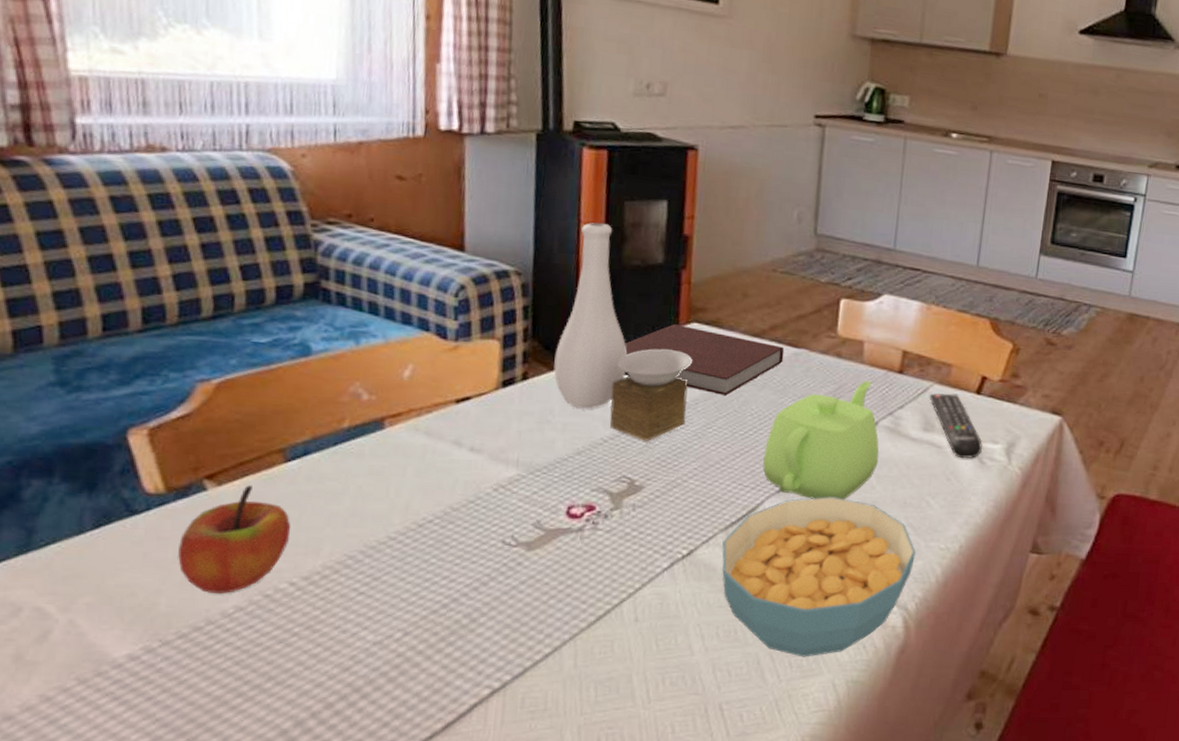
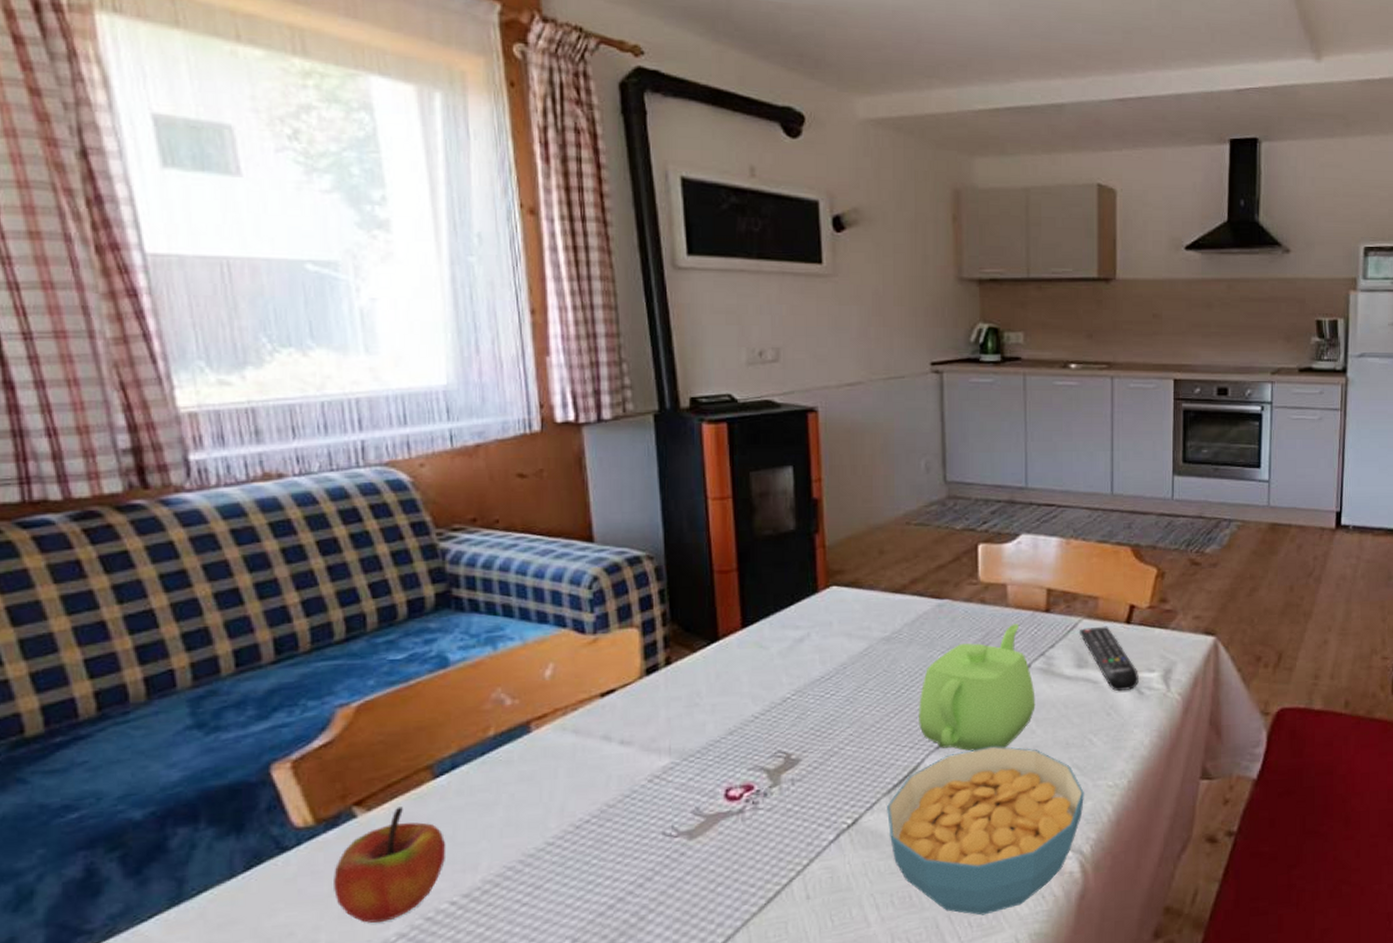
vase: present [553,222,692,442] -> none [696,497,836,713]
notebook: present [624,324,785,396] -> none [765,590,928,656]

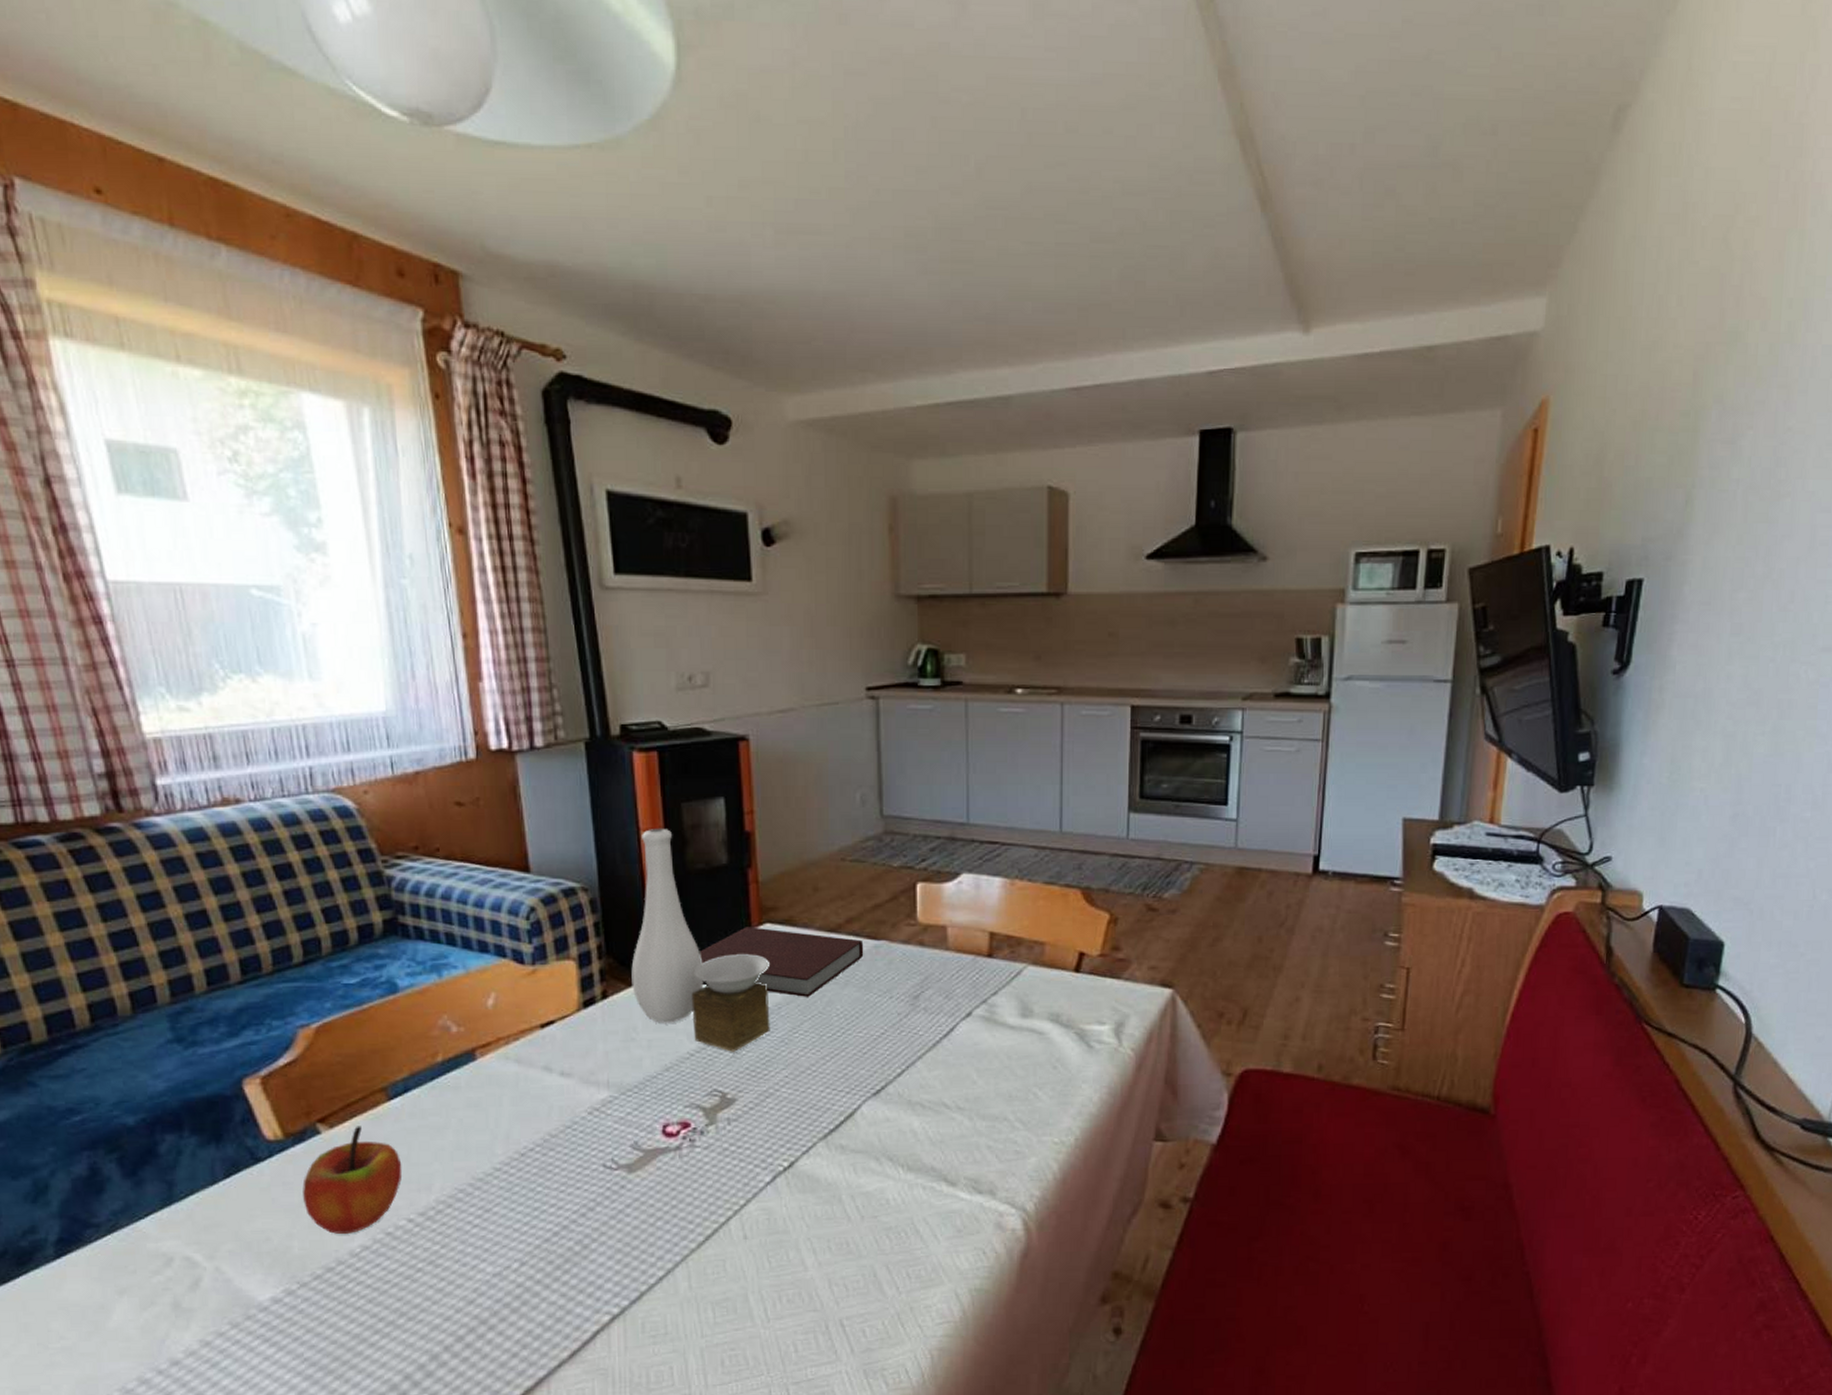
vase: none [696,497,836,713] -> present [631,829,770,1052]
notebook: none [765,590,928,656] -> present [699,927,864,997]
cereal bowl: present [887,746,1084,916] -> none [823,1095,1028,1267]
teapot: present [919,624,1035,752] -> none [855,968,977,1100]
remote control: present [1078,626,1139,692] -> none [1023,974,1088,1044]

